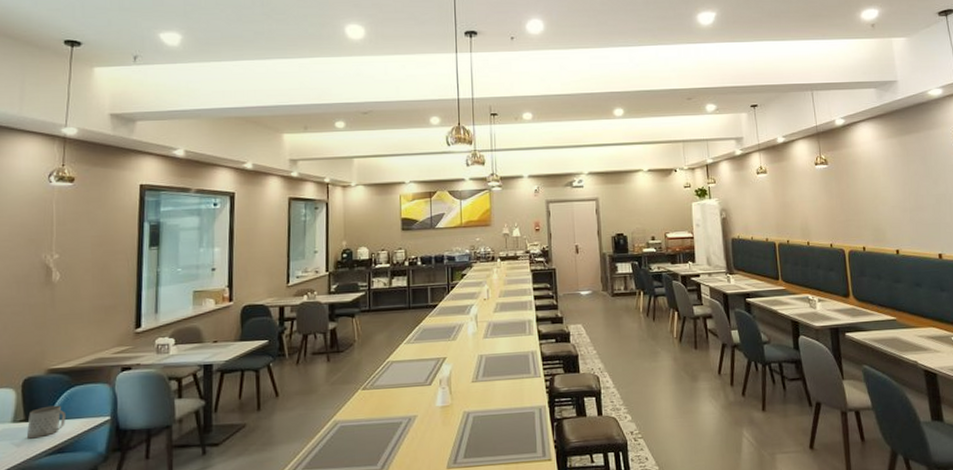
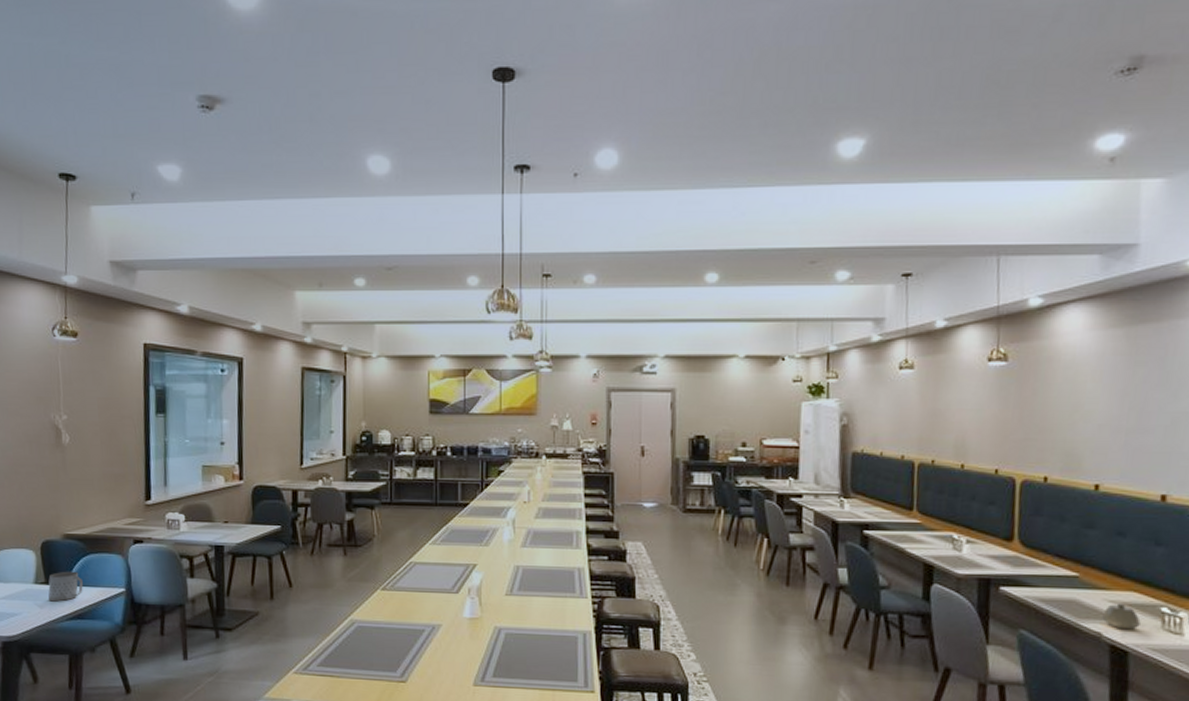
sugar bowl: none [916,336,941,357] -> present [1102,603,1141,630]

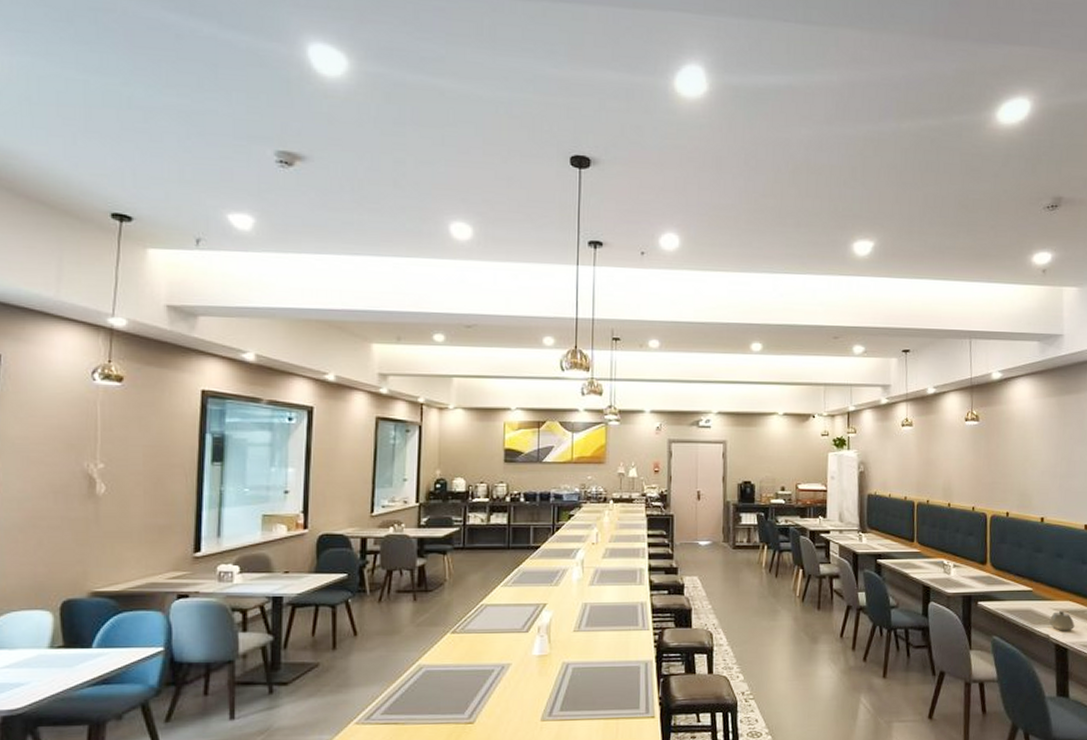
mug: present [48,571,84,602] -> none [67,632,113,667]

